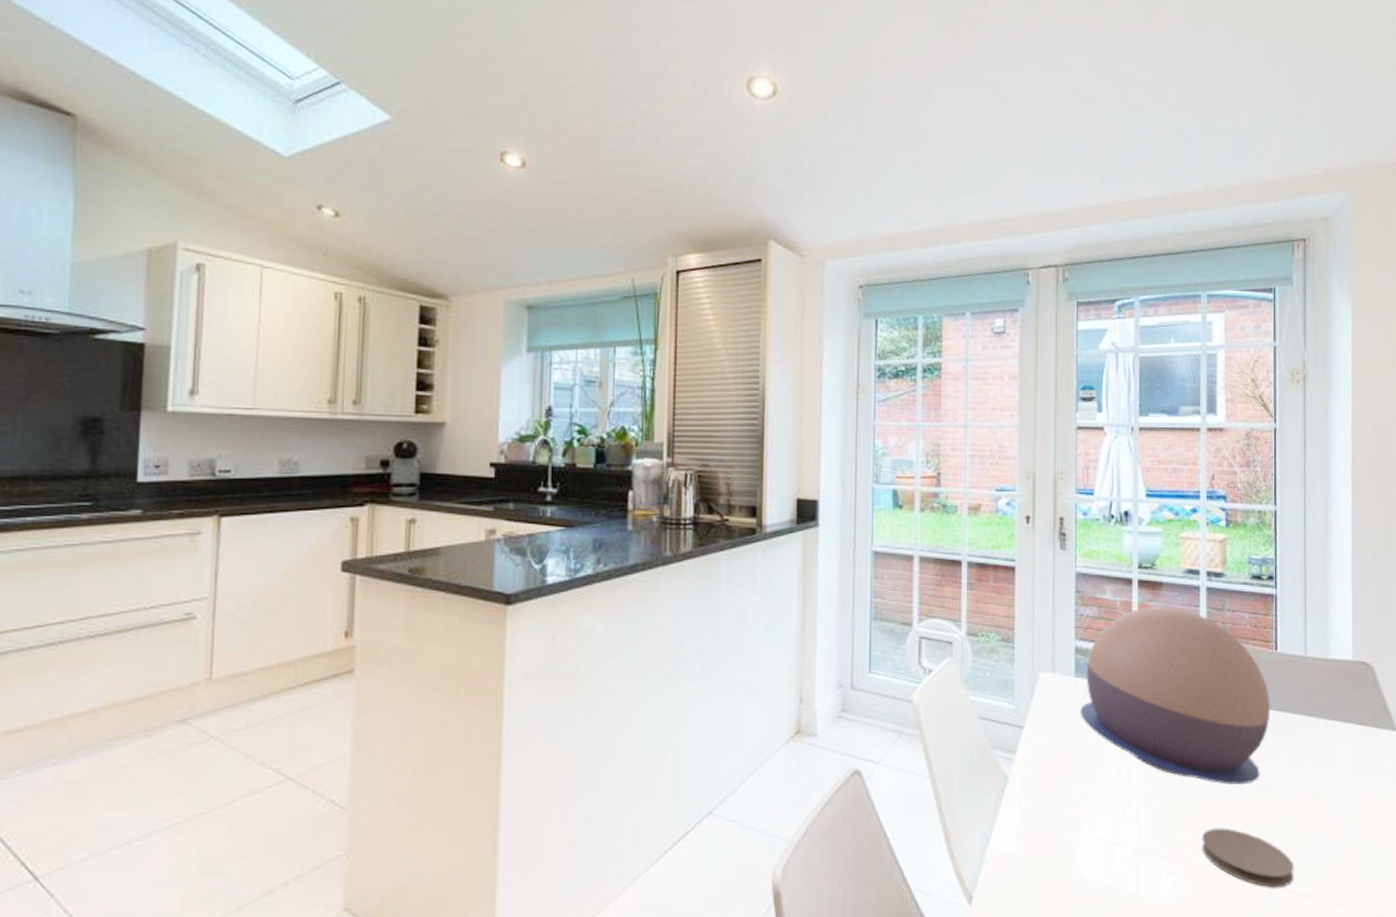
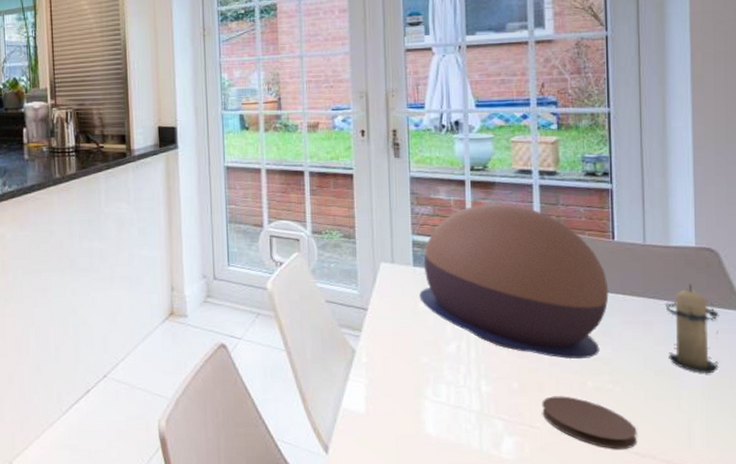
candle: none [1324,701,1373,799] -> present [665,284,719,373]

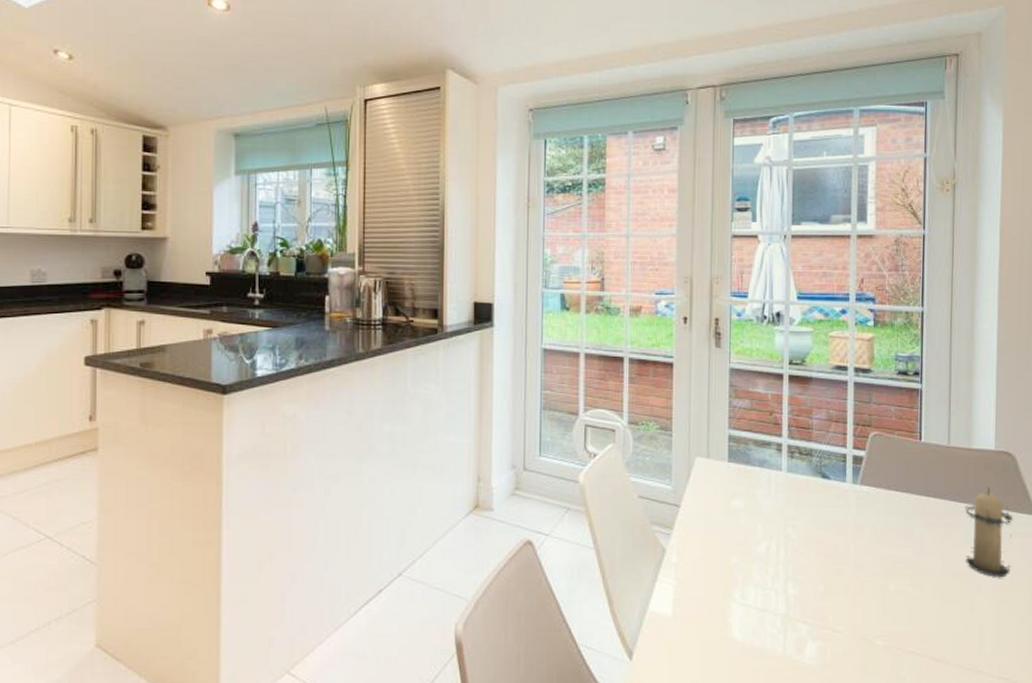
decorative bowl: present [419,203,609,360] -> none [732,399,914,562]
coaster: present [542,396,637,449] -> none [845,599,933,654]

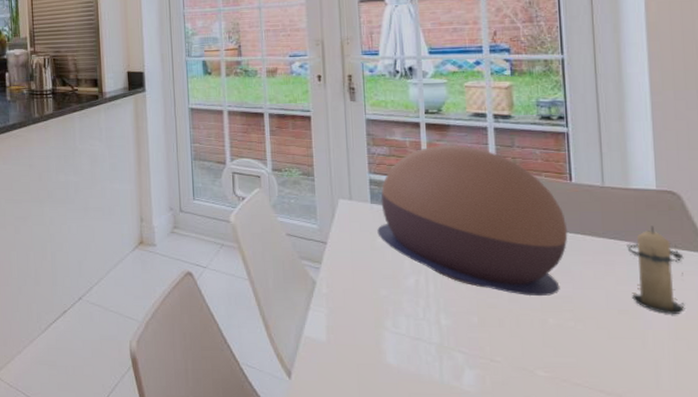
decorative bowl: none [732,399,914,562] -> present [377,145,568,297]

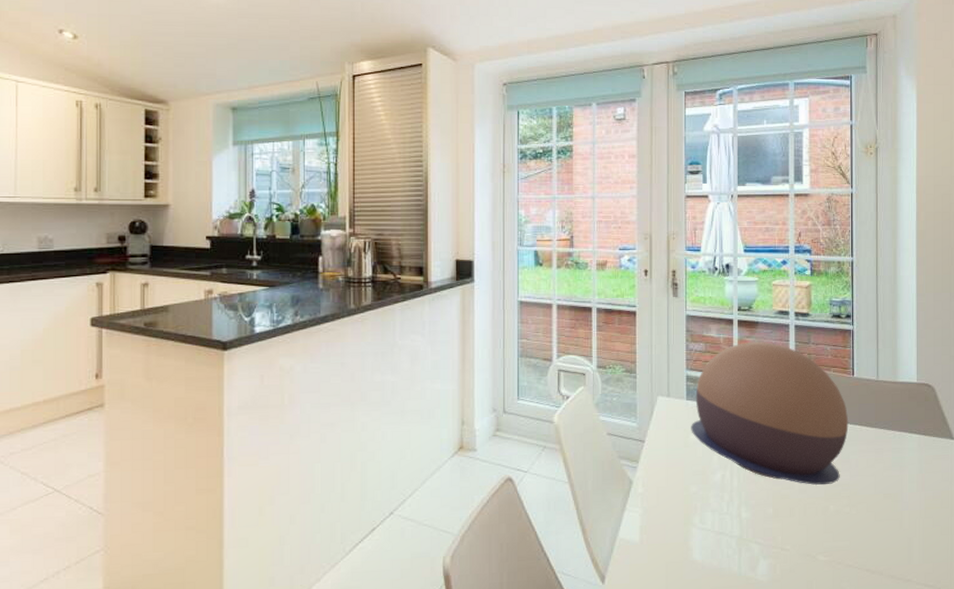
candle: present [627,226,685,314] -> none [893,415,934,495]

